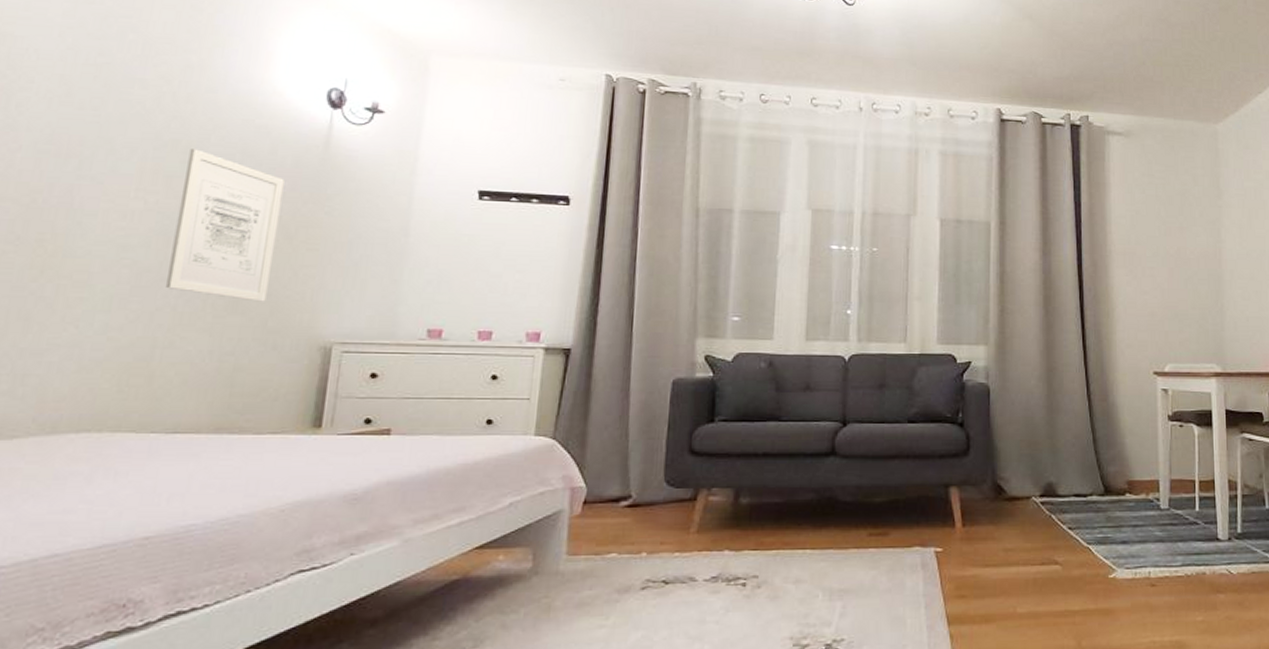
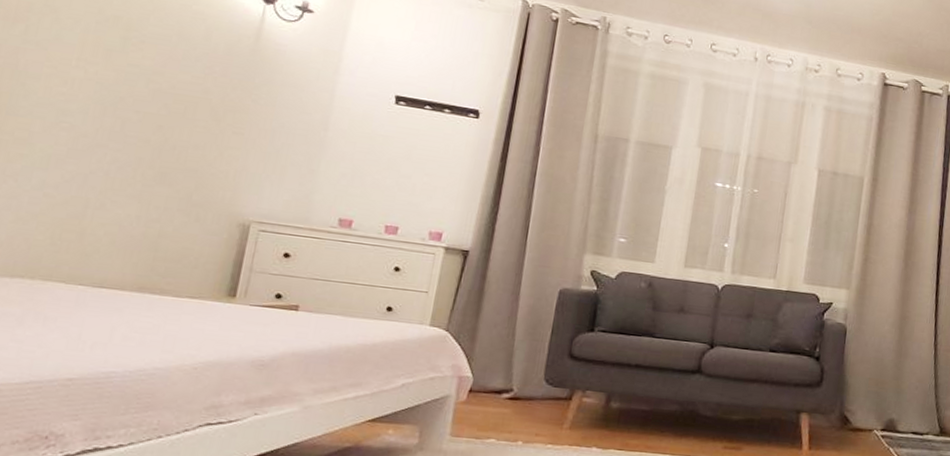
wall art: present [164,149,284,302] -> none [99,26,216,177]

